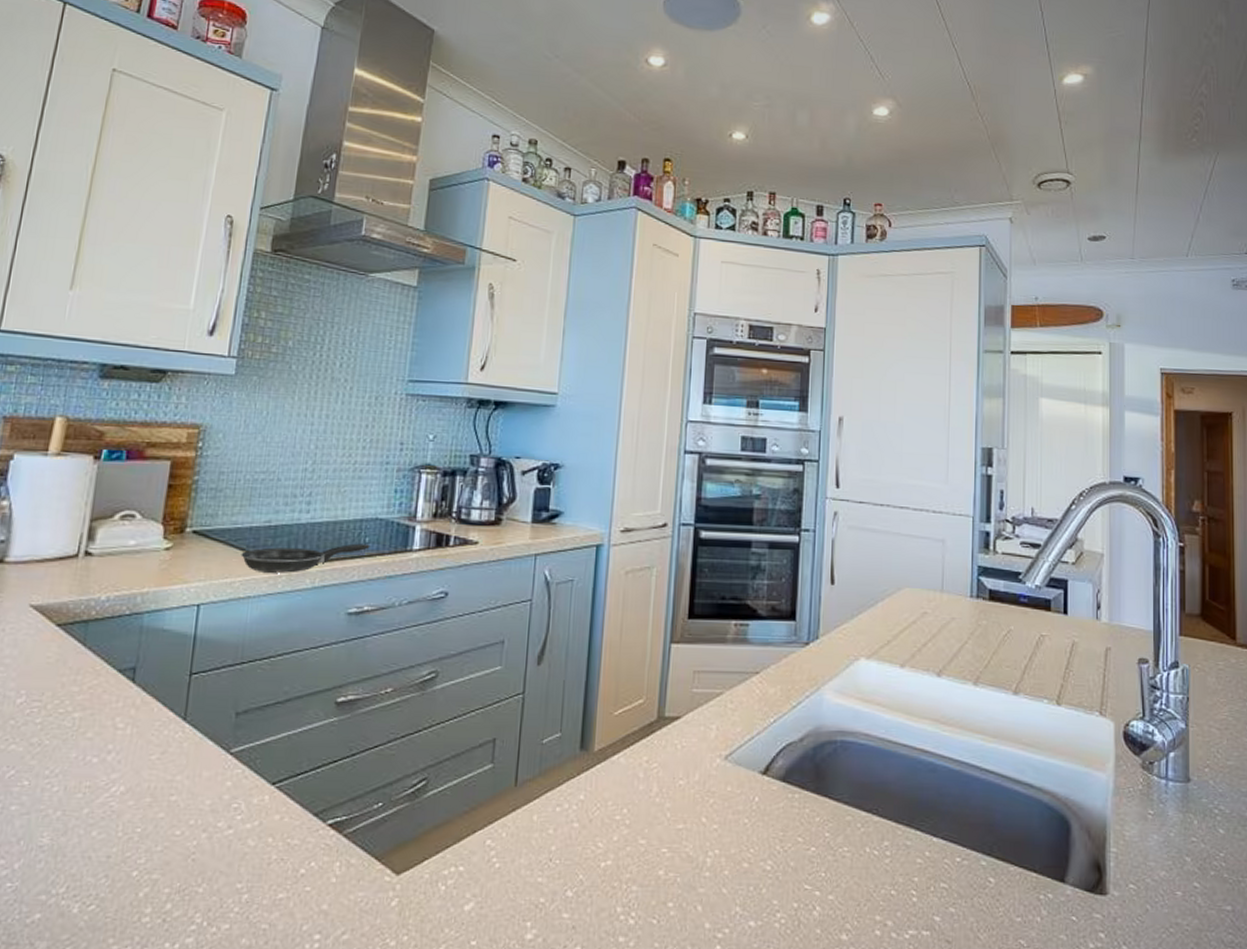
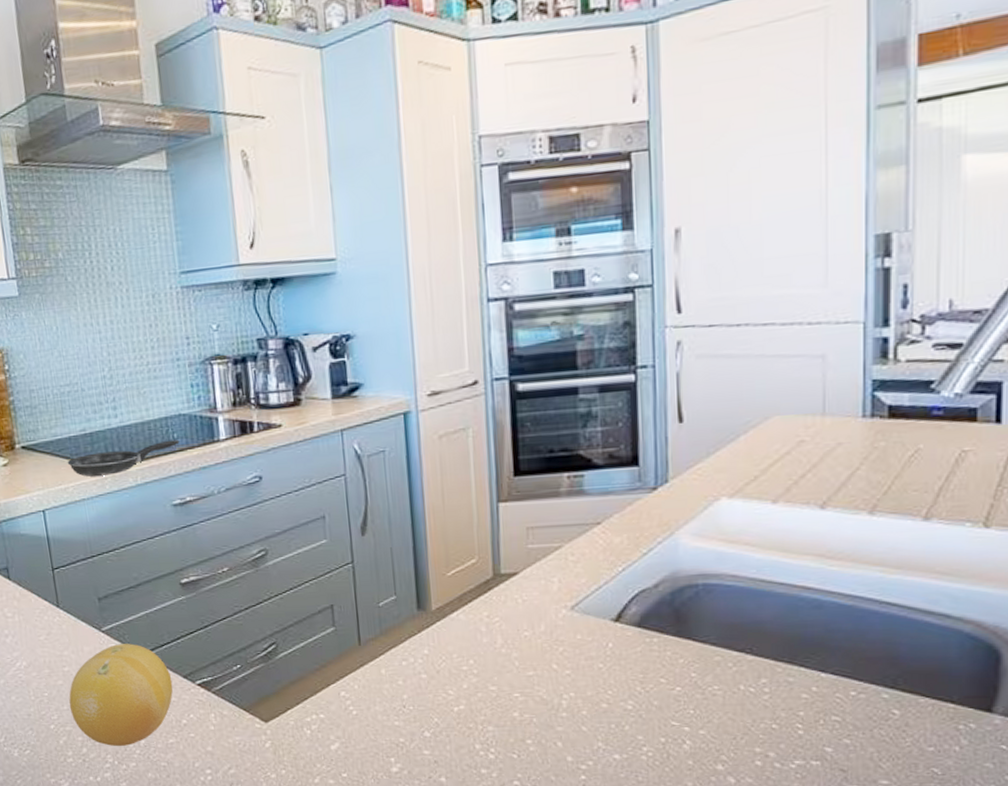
fruit: none [164,770,300,901] -> present [69,644,174,746]

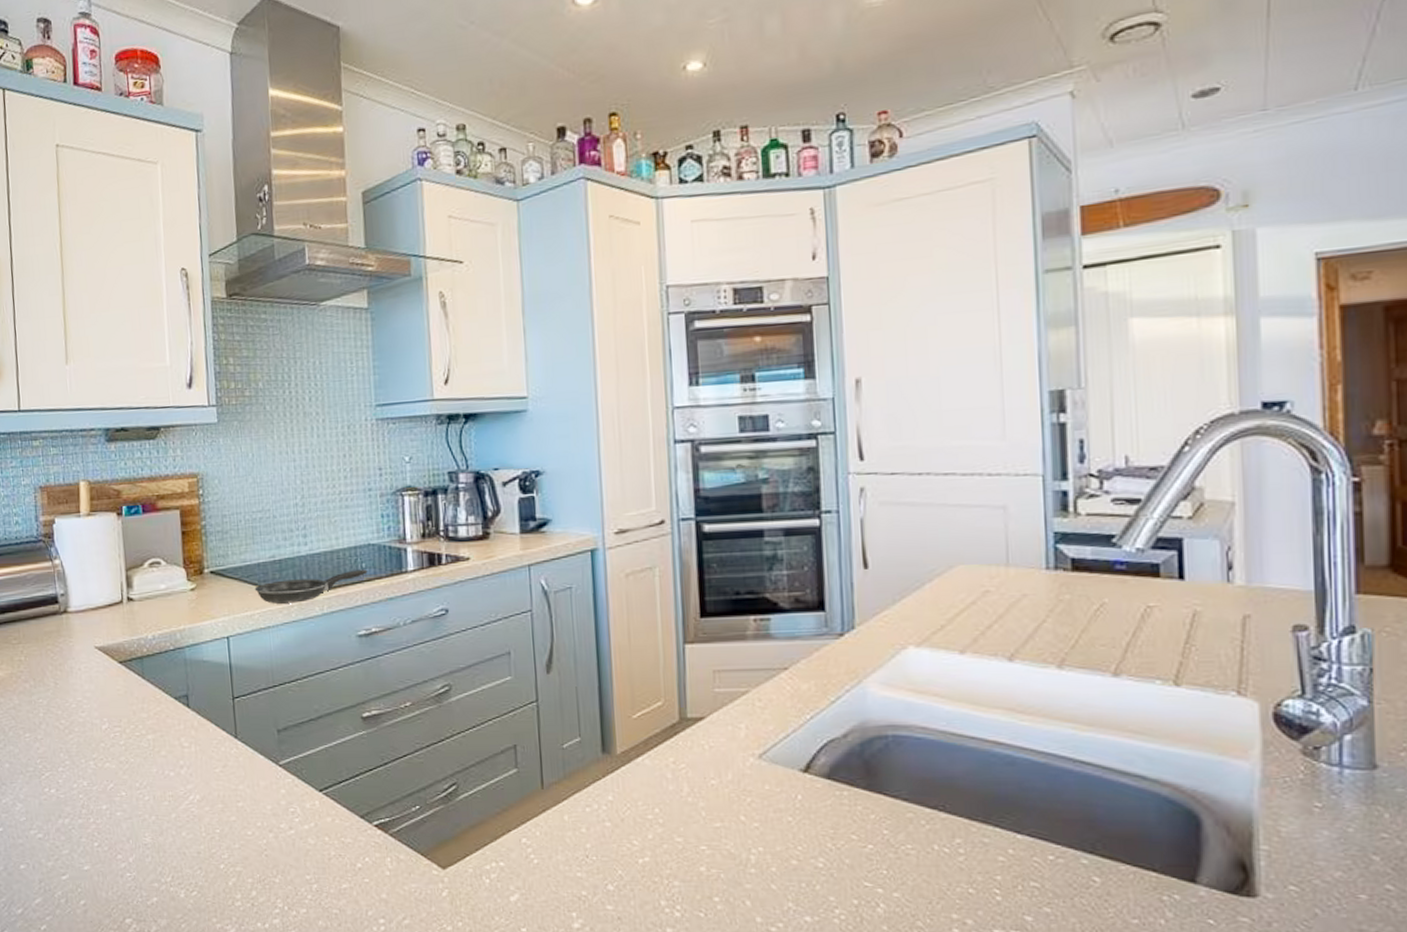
fruit: present [69,644,174,746] -> none [241,779,350,890]

